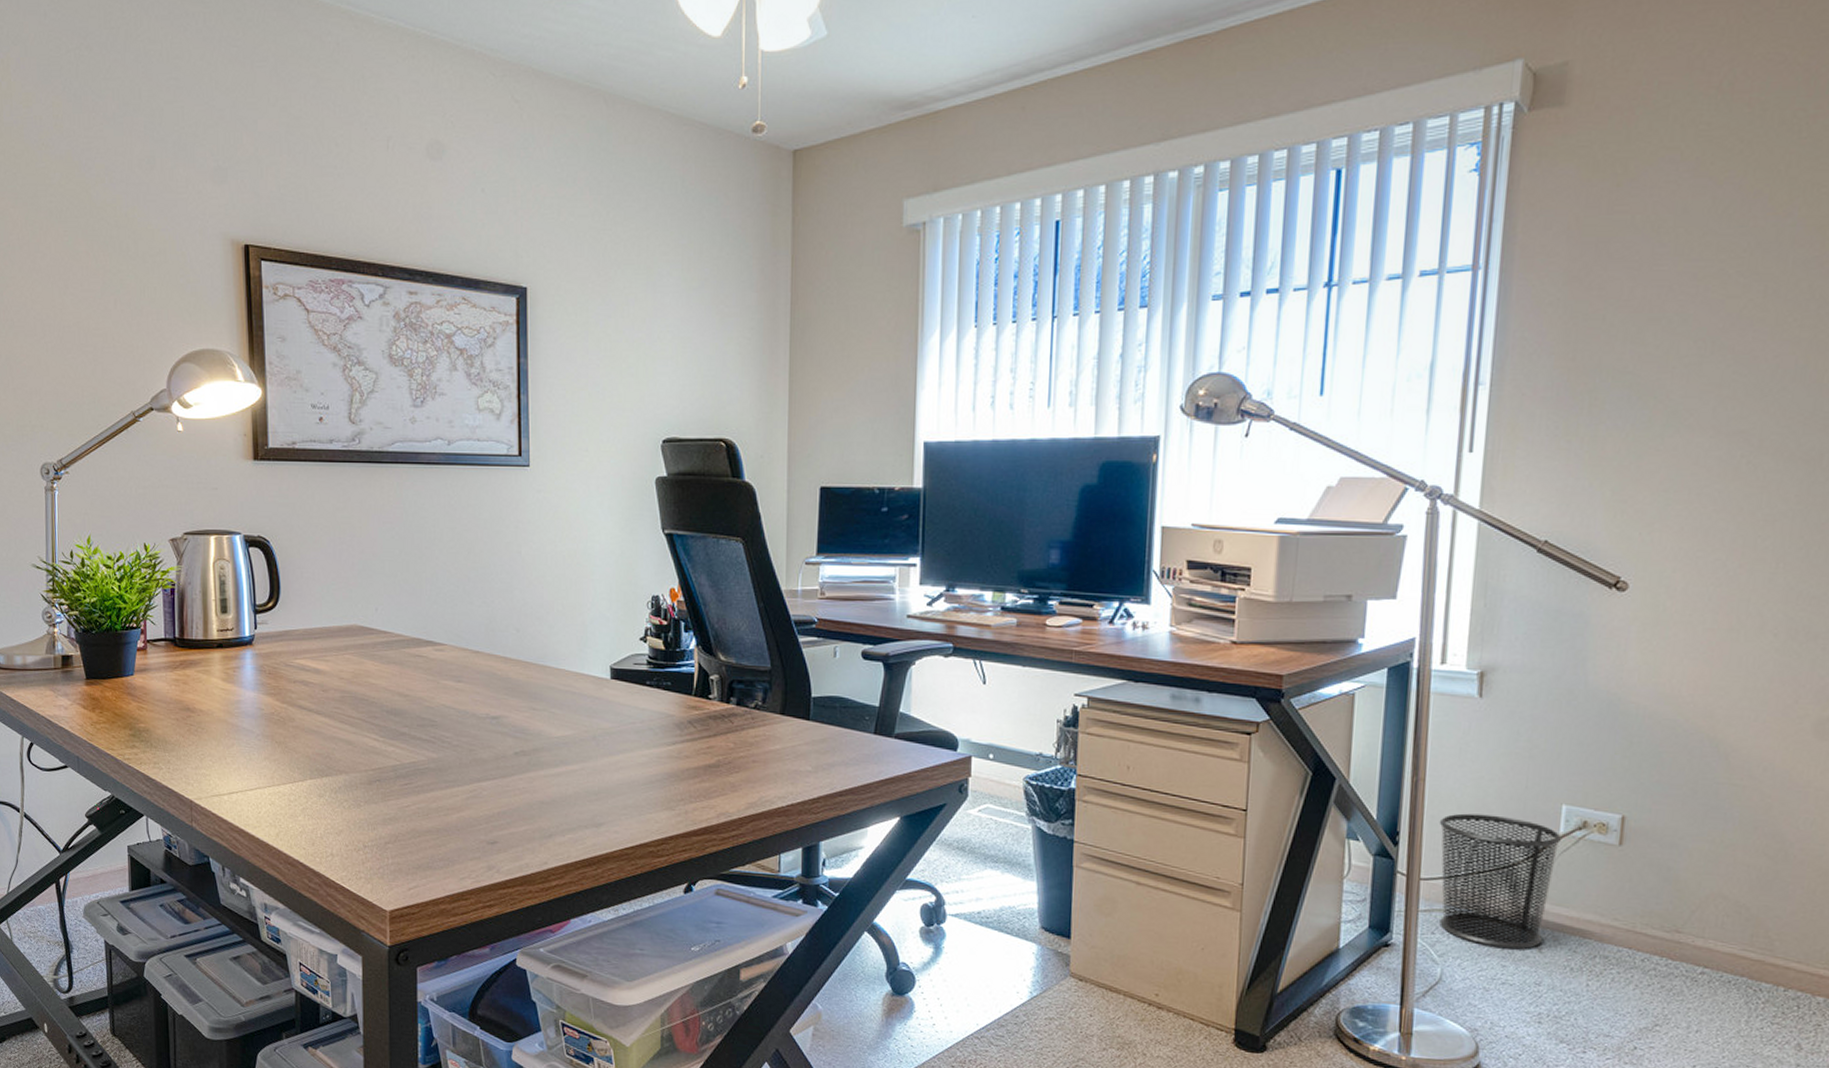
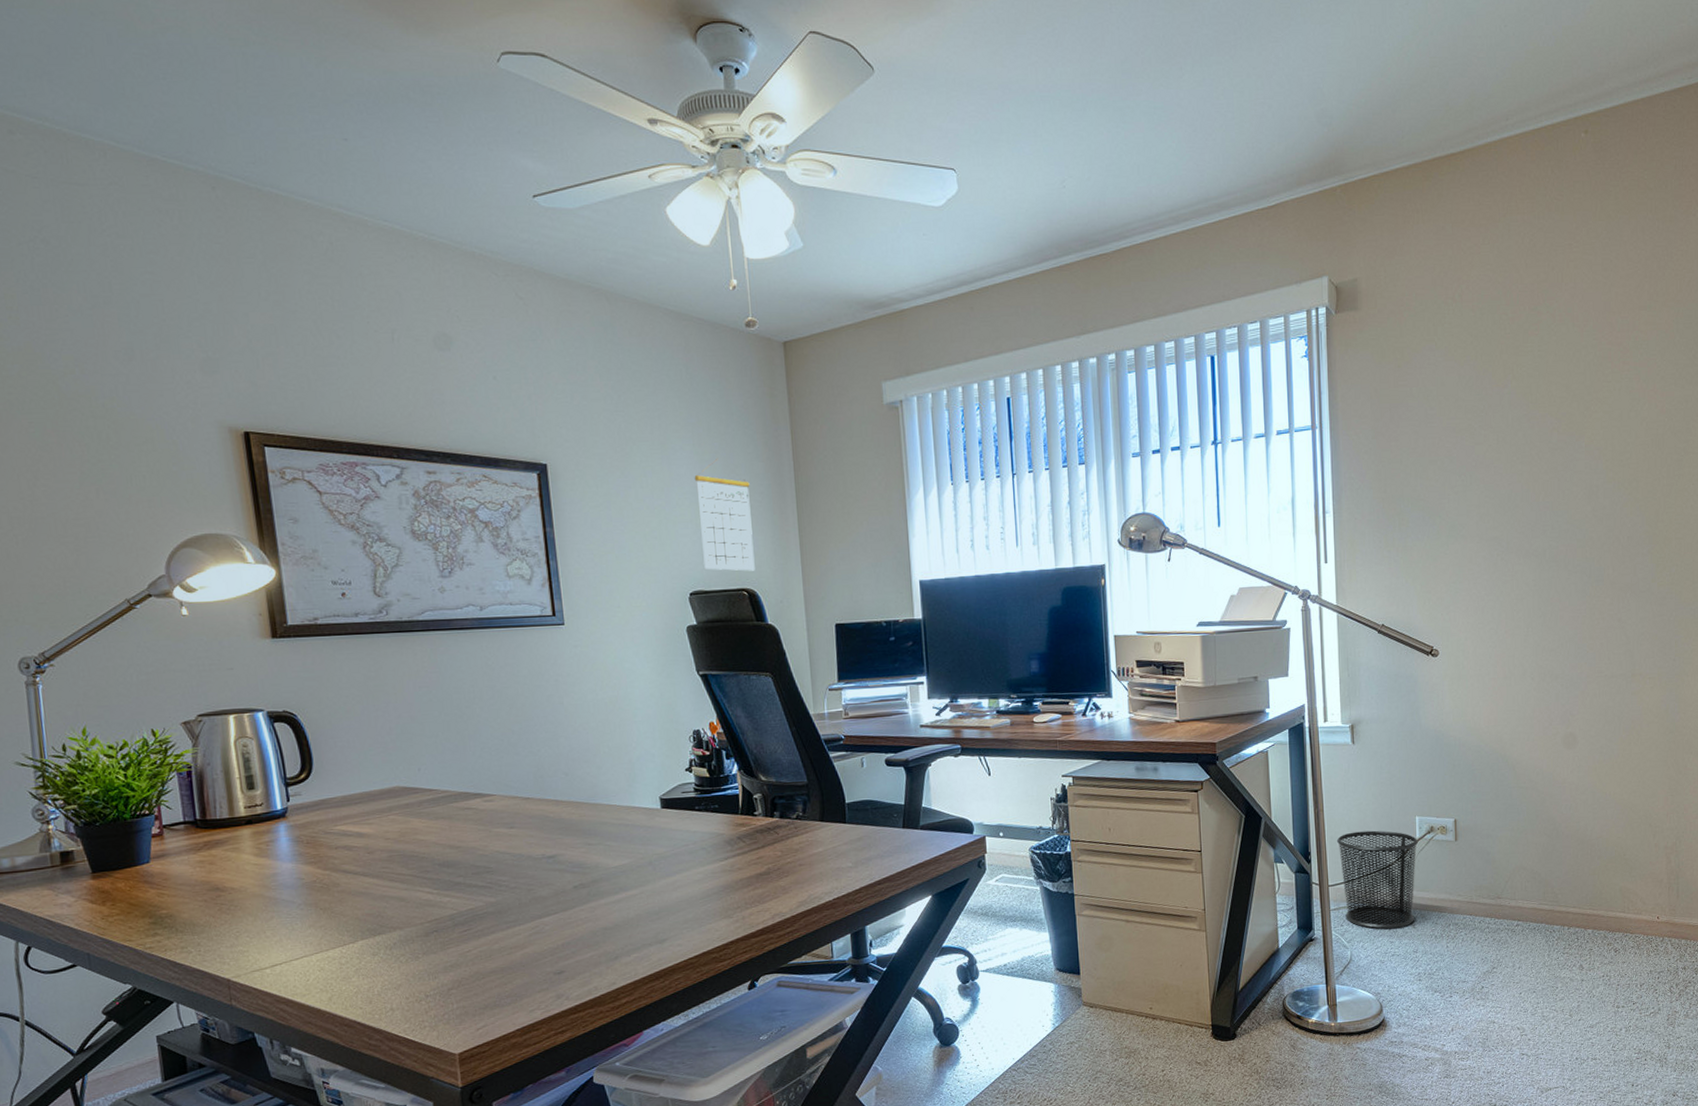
calendar: none [679,287,740,419] -> present [694,459,755,571]

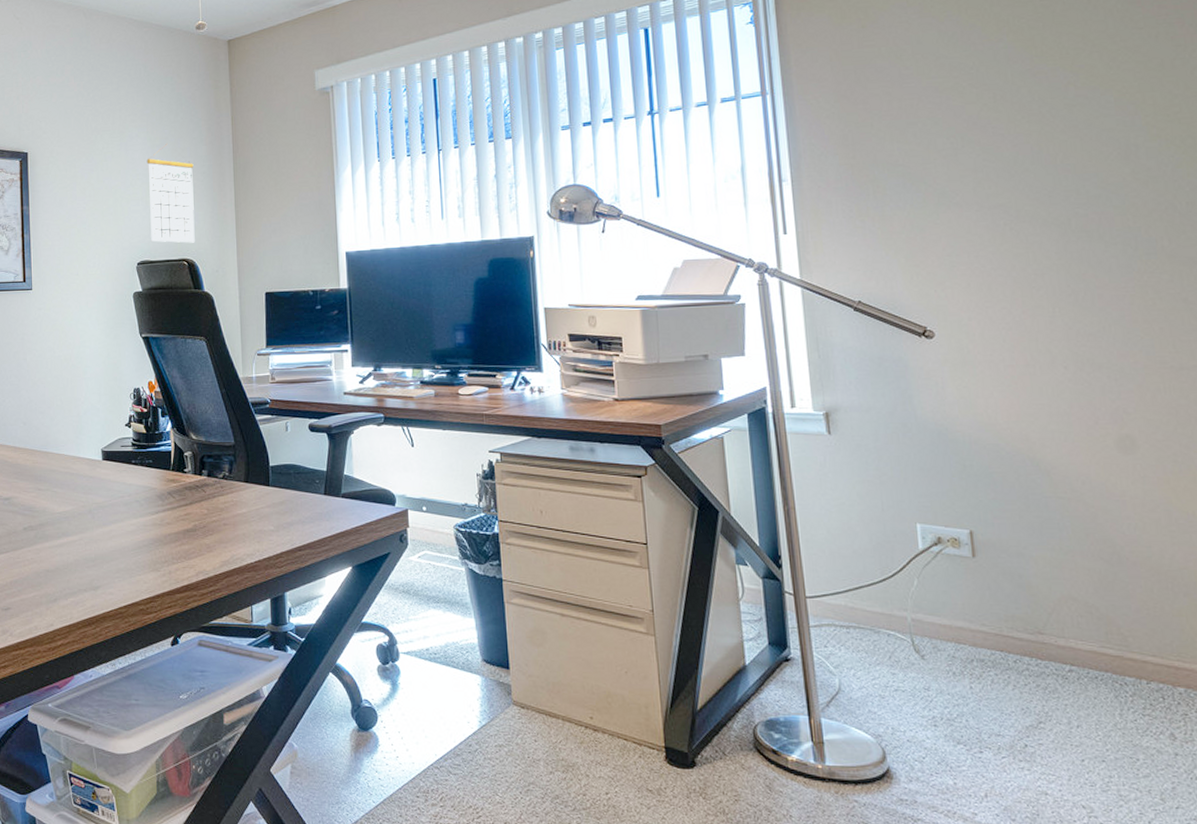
waste bin: present [1336,830,1419,929] -> none [813,536,923,657]

